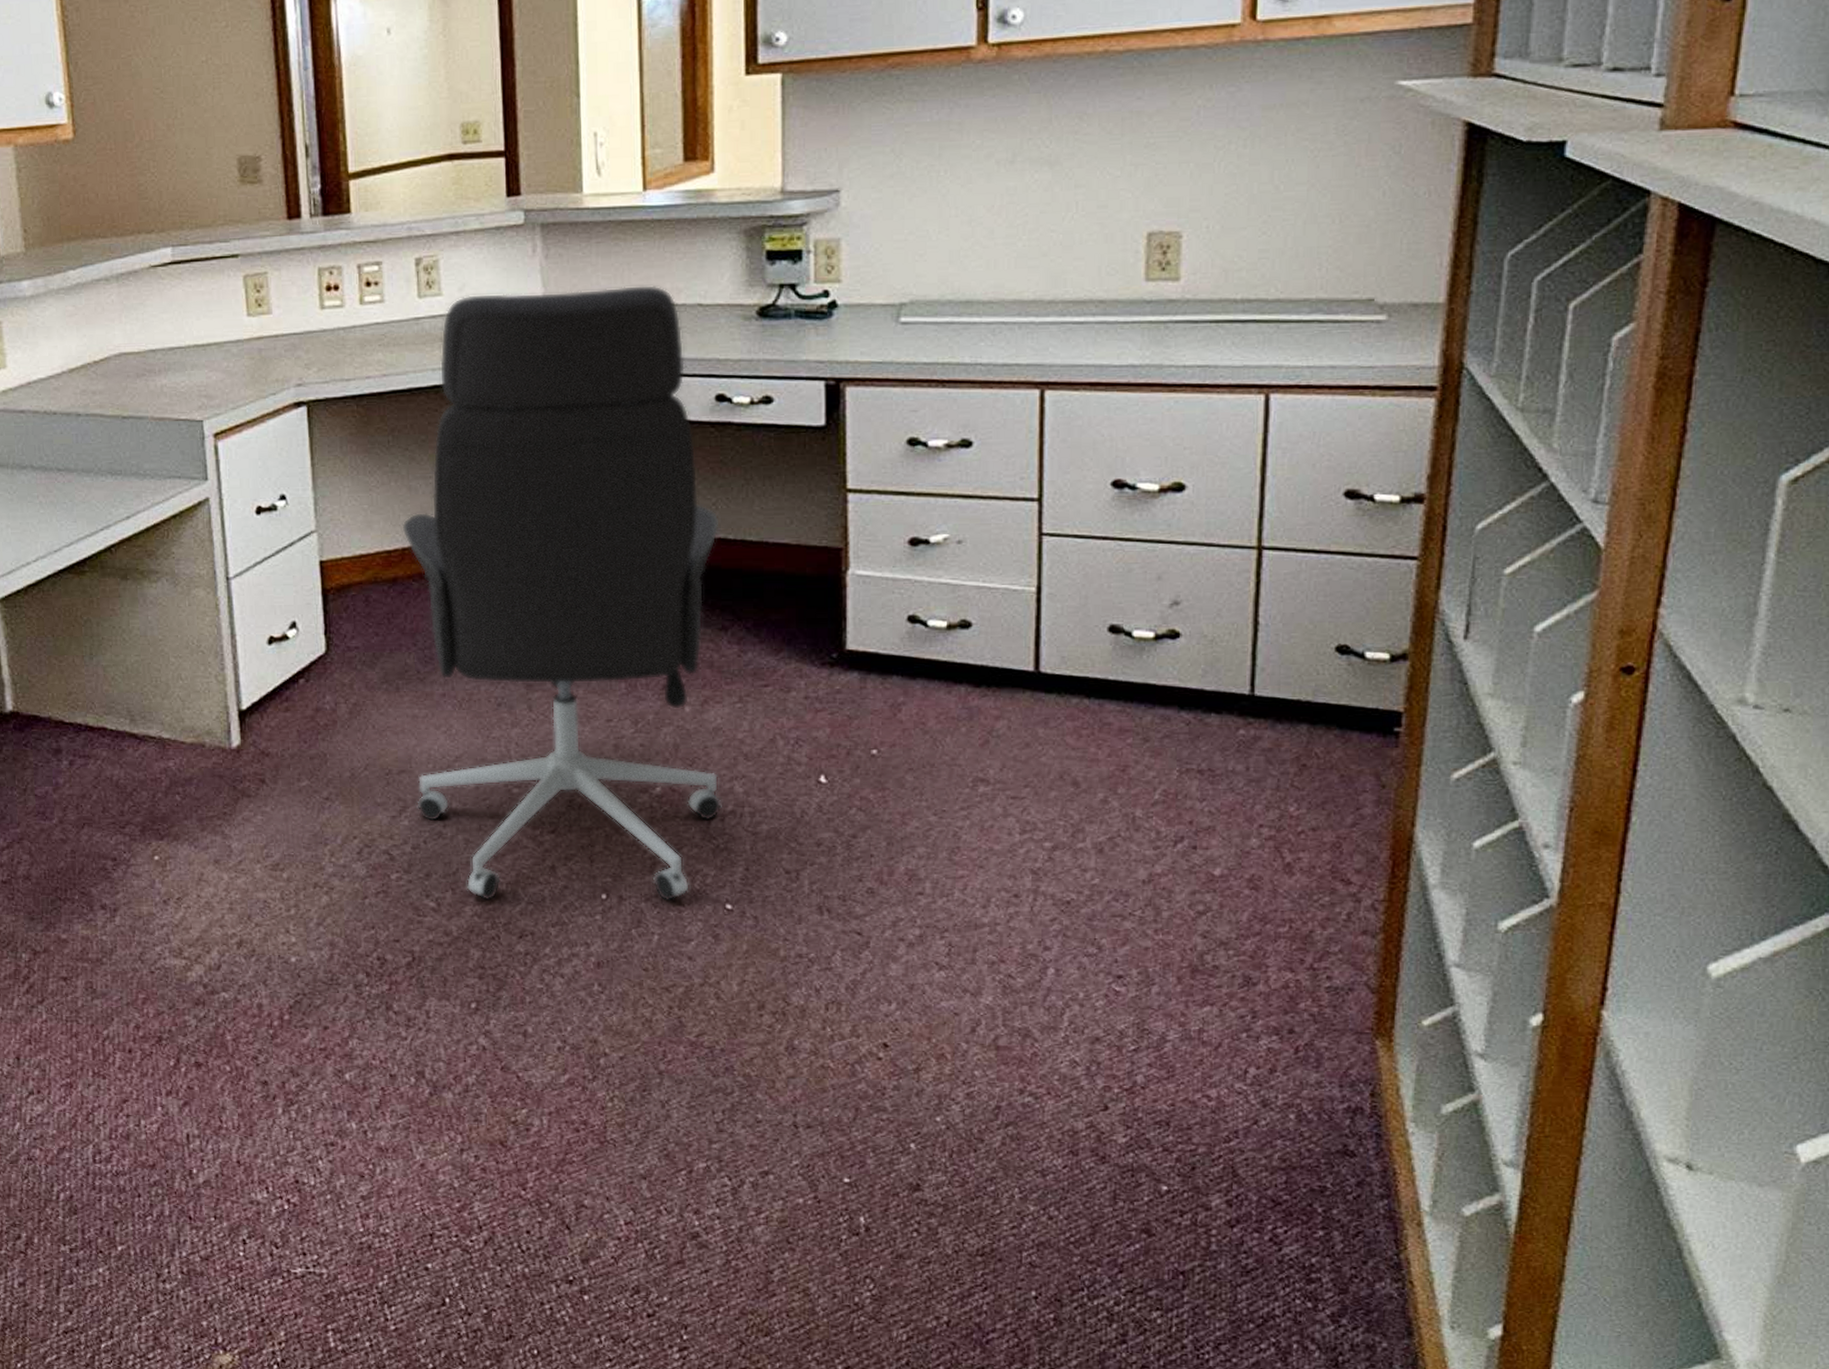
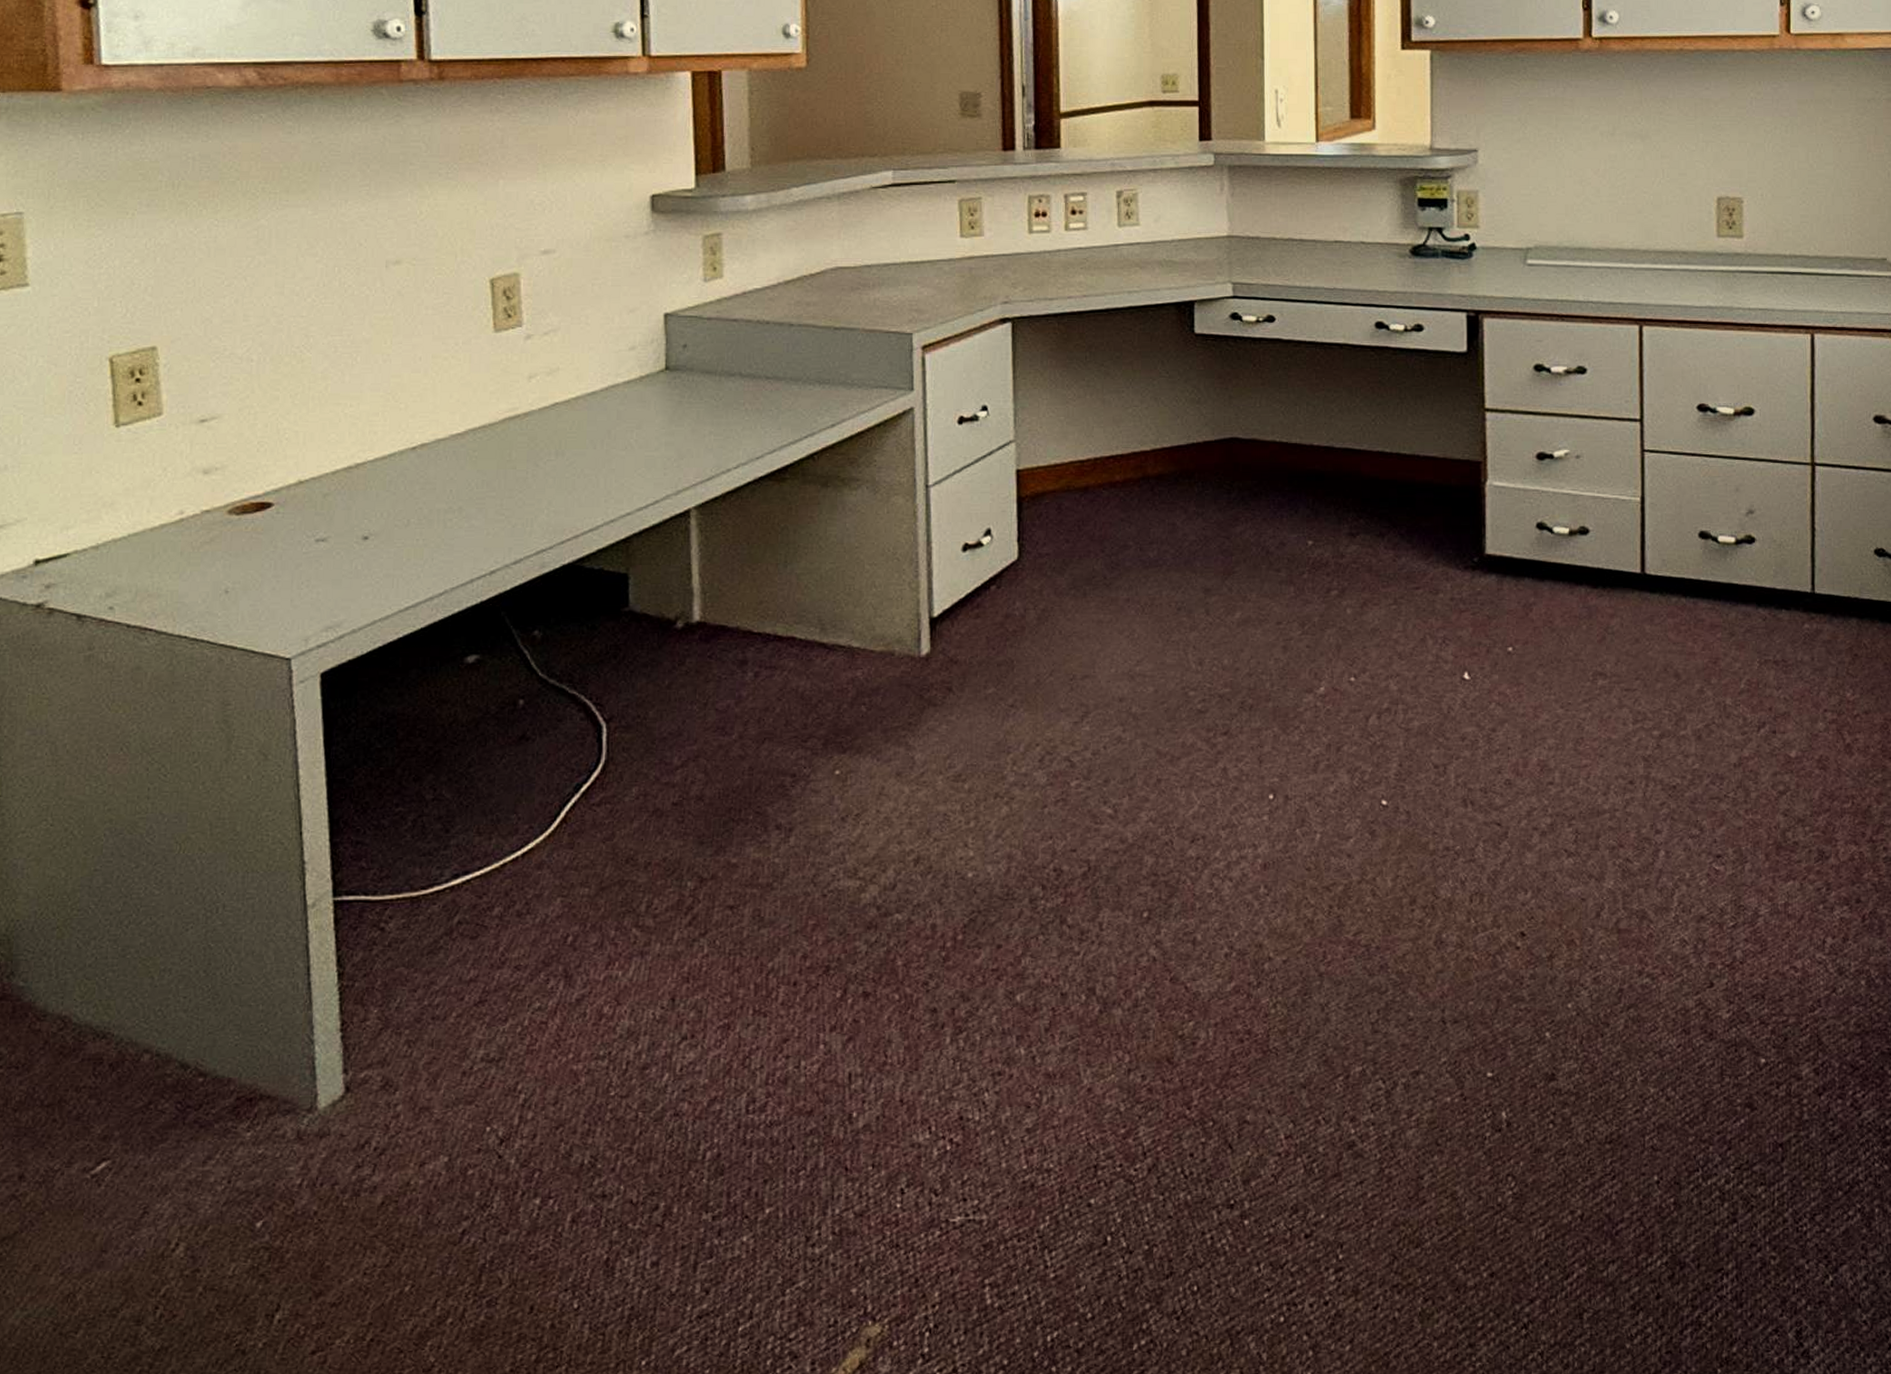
office chair: present [402,284,723,902] -> none [1095,223,1380,805]

